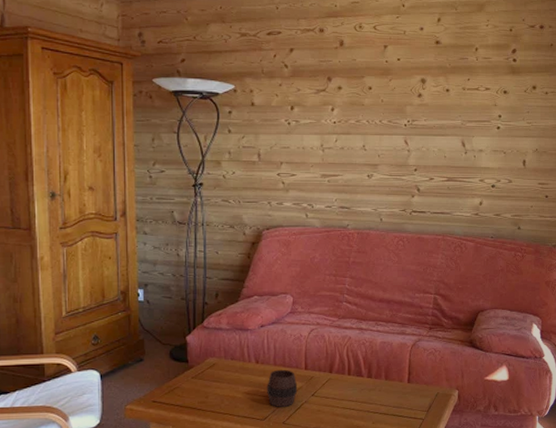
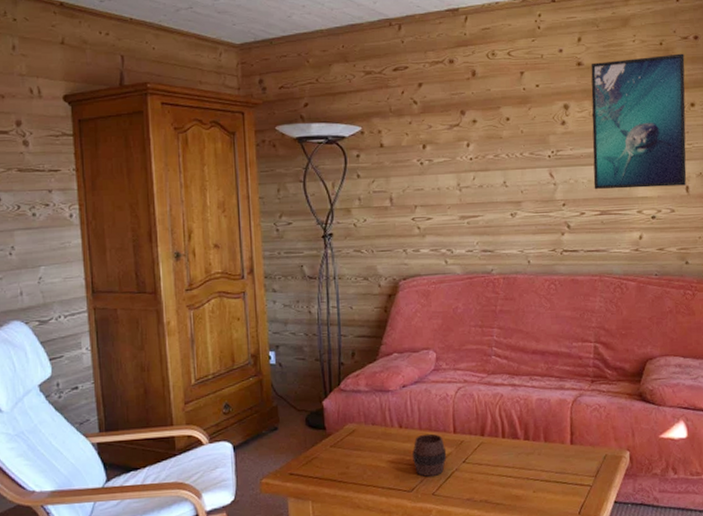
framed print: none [443,40,530,160] -> present [591,53,687,190]

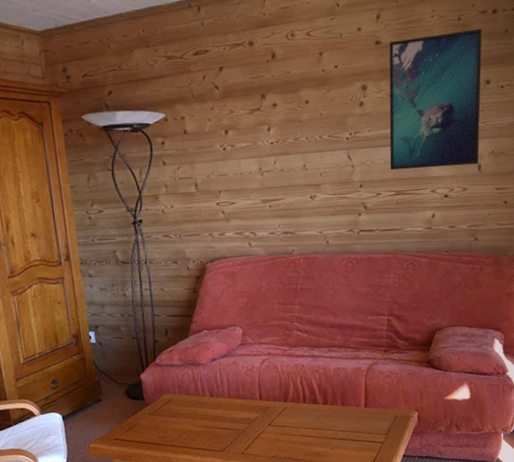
cup: present [412,433,447,477] -> none [223,401,254,438]

